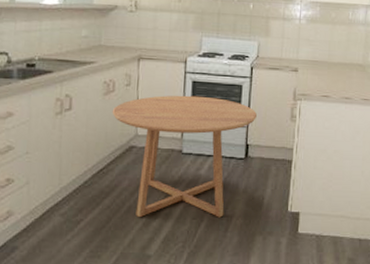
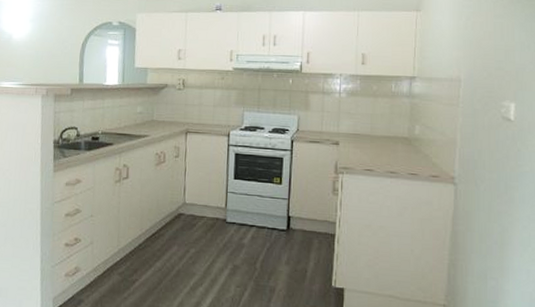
dining table: present [112,95,257,218] -> none [163,166,298,288]

